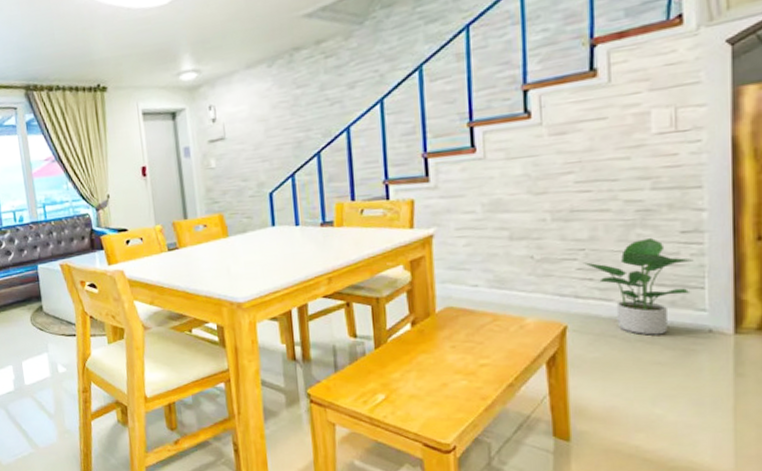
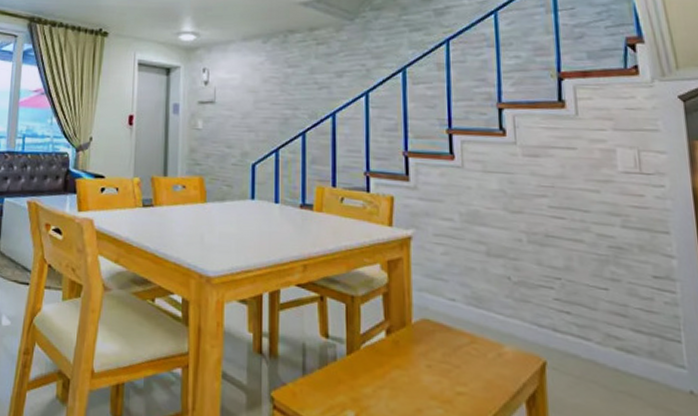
potted plant: present [582,237,694,335] -> none [559,277,668,388]

